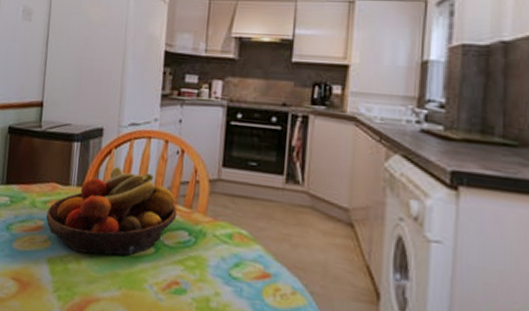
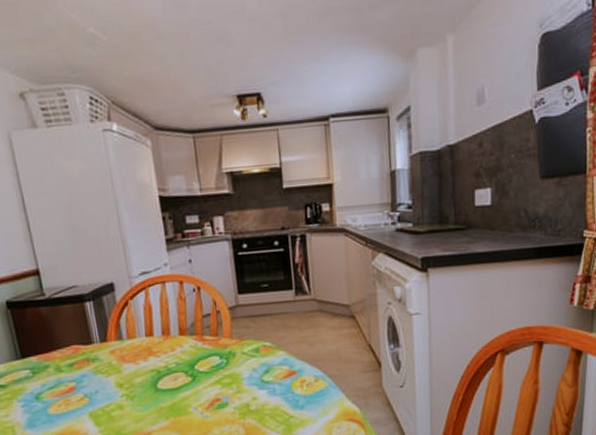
fruit bowl: present [46,166,177,256] -> none [75,314,206,400]

